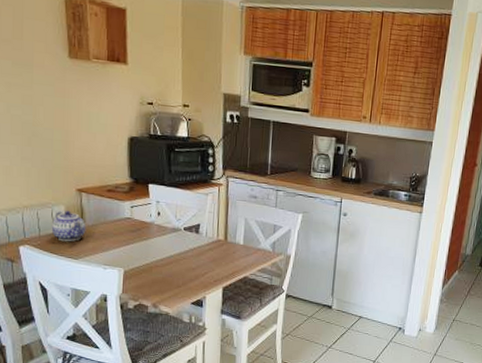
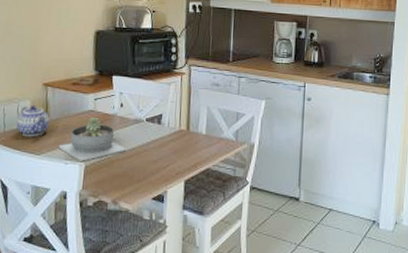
succulent planter: none [96,225,164,267] -> present [58,117,126,161]

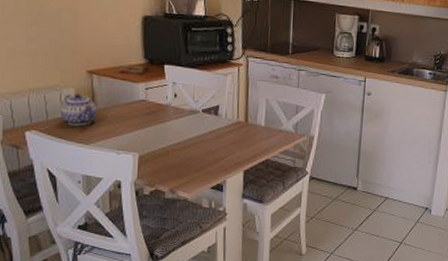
succulent planter: present [58,117,126,161] -> none [108,107,182,151]

